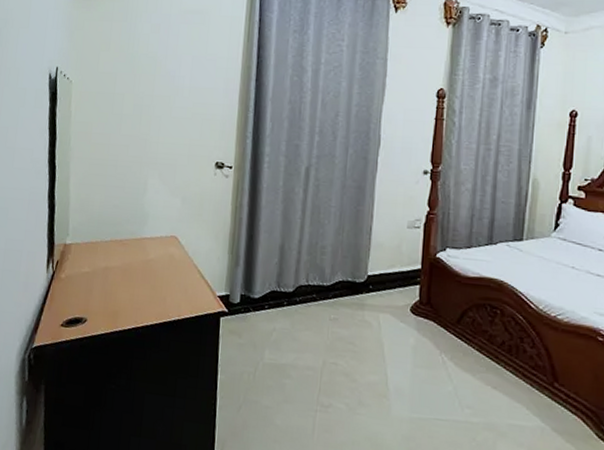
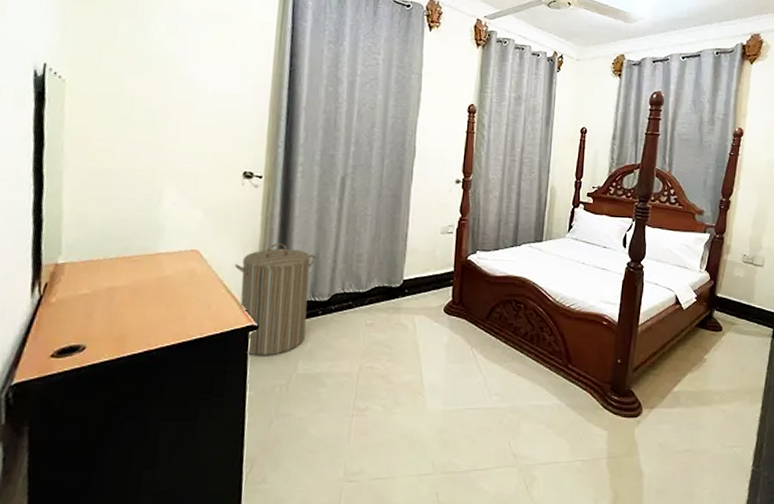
laundry hamper: none [208,231,281,342] -> present [235,242,316,356]

